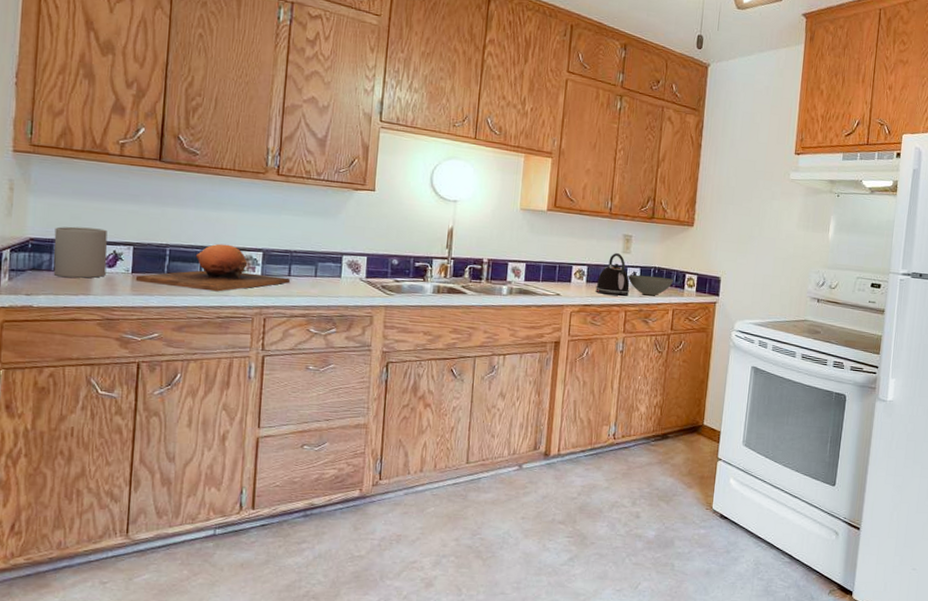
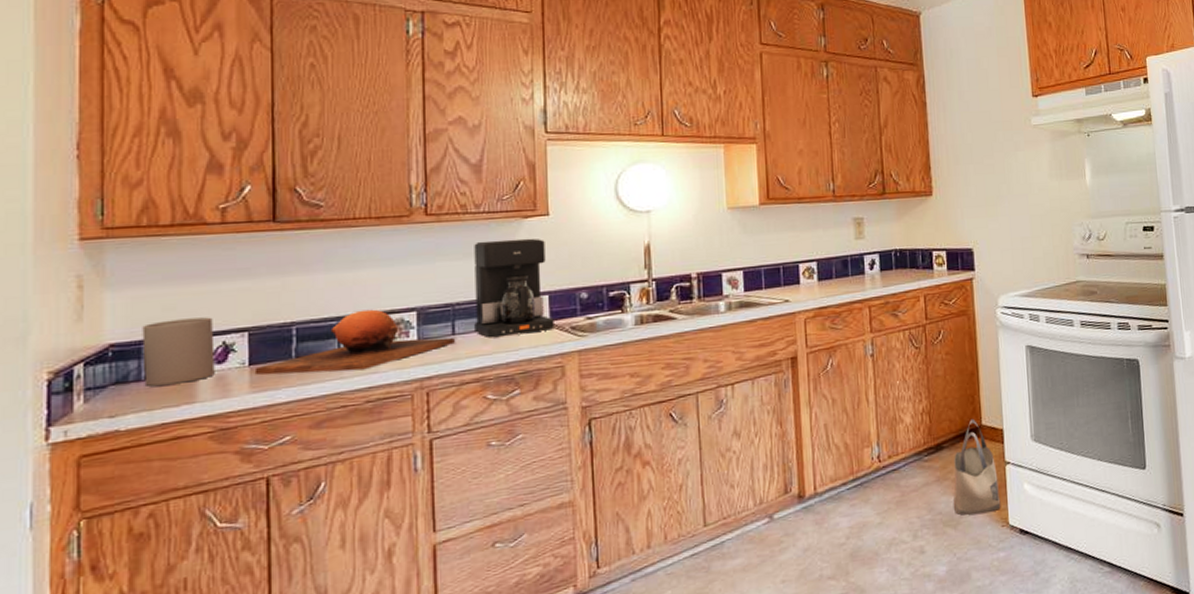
coffee maker: none [306,203,369,285] -> present [474,238,554,339]
kettle: present [595,253,630,297] -> none [830,241,870,292]
bowl: present [628,275,673,296] -> none [866,259,919,285]
shopping bag: none [668,418,710,496] -> present [953,418,1001,515]

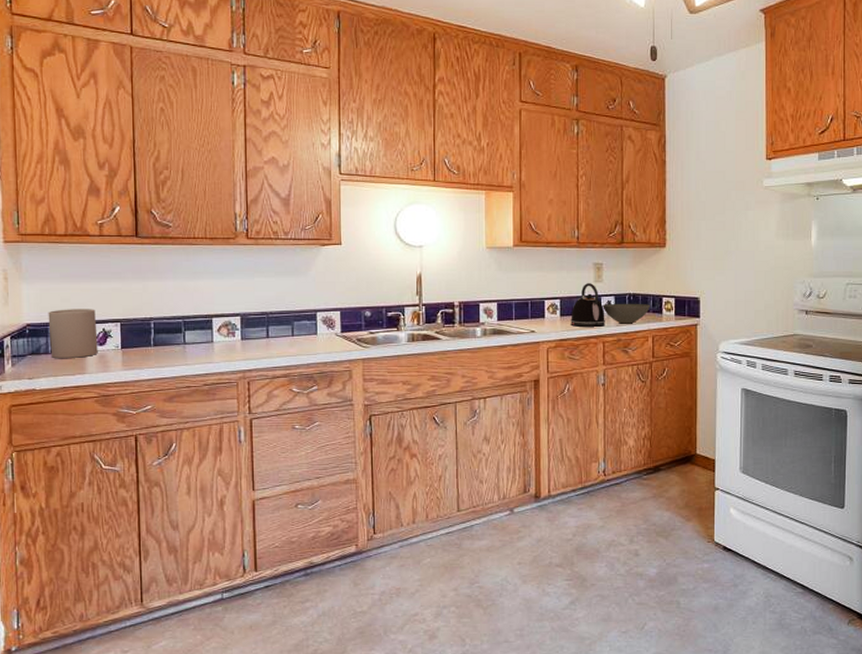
chopping board: present [254,309,456,375] -> none [125,312,270,360]
coffee maker: present [474,238,554,339] -> none [283,263,344,343]
kettle: none [830,241,870,292] -> present [570,283,605,328]
bowl: none [866,259,919,285] -> present [603,303,650,324]
shopping bag: present [953,418,1001,515] -> none [666,447,708,530]

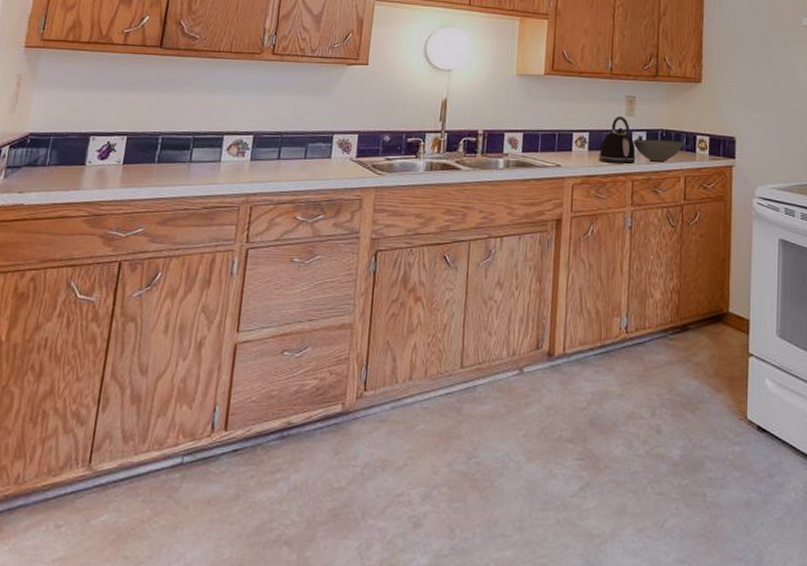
pen holder: present [48,309,98,359] -> none [47,119,104,173]

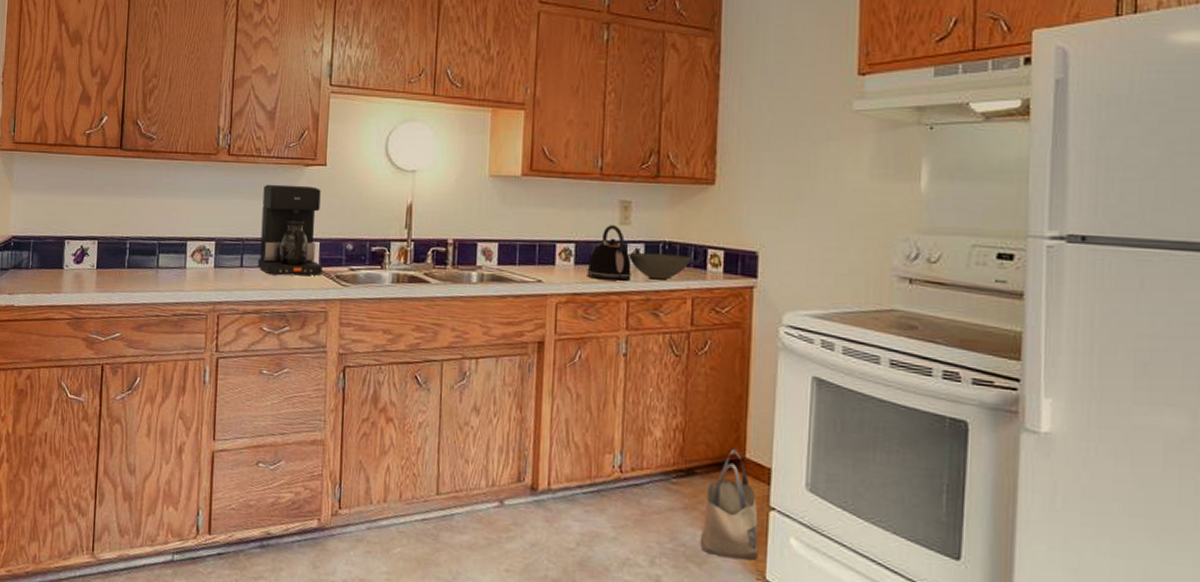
coffee maker: none [295,81,362,167] -> present [258,184,323,276]
shopping bag: none [693,304,741,403] -> present [699,448,759,560]

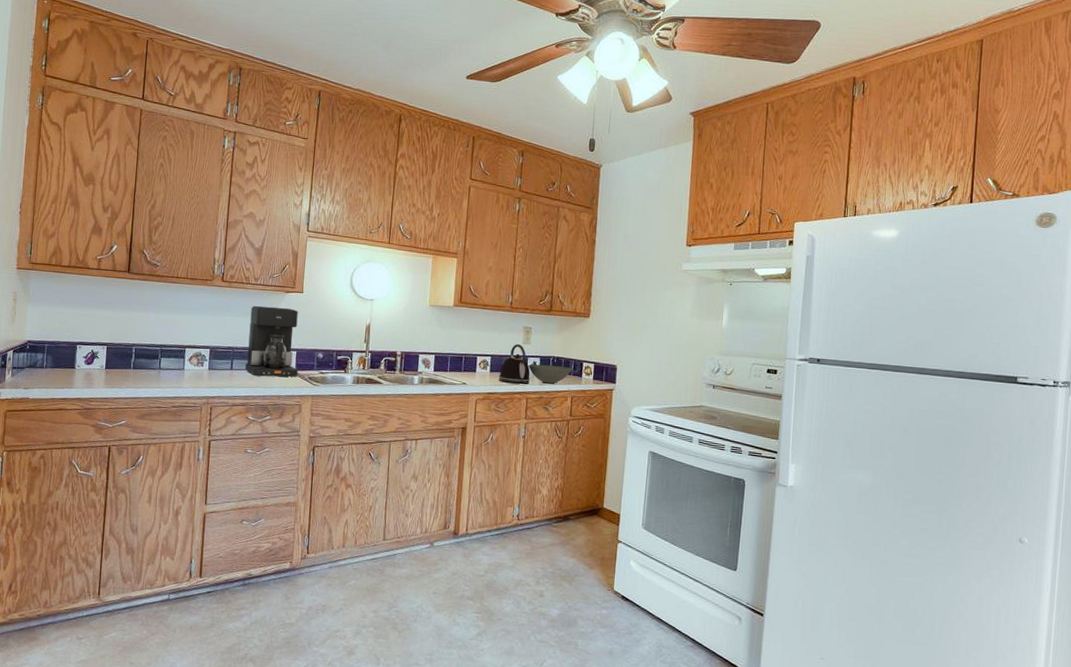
shopping bag: present [699,448,759,560] -> none [571,501,610,577]

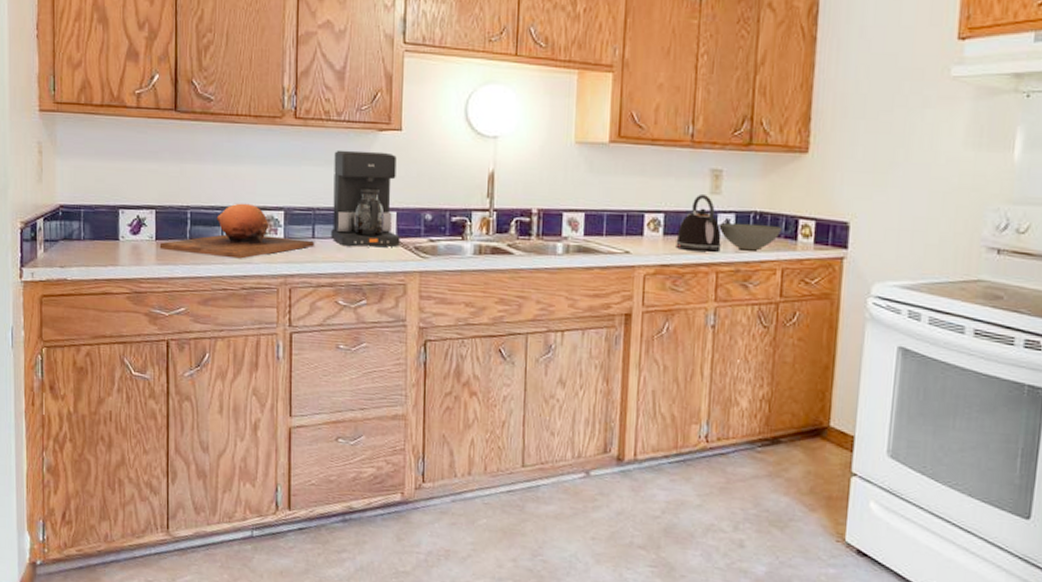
chopping board: none [108,342,233,384] -> present [159,203,315,259]

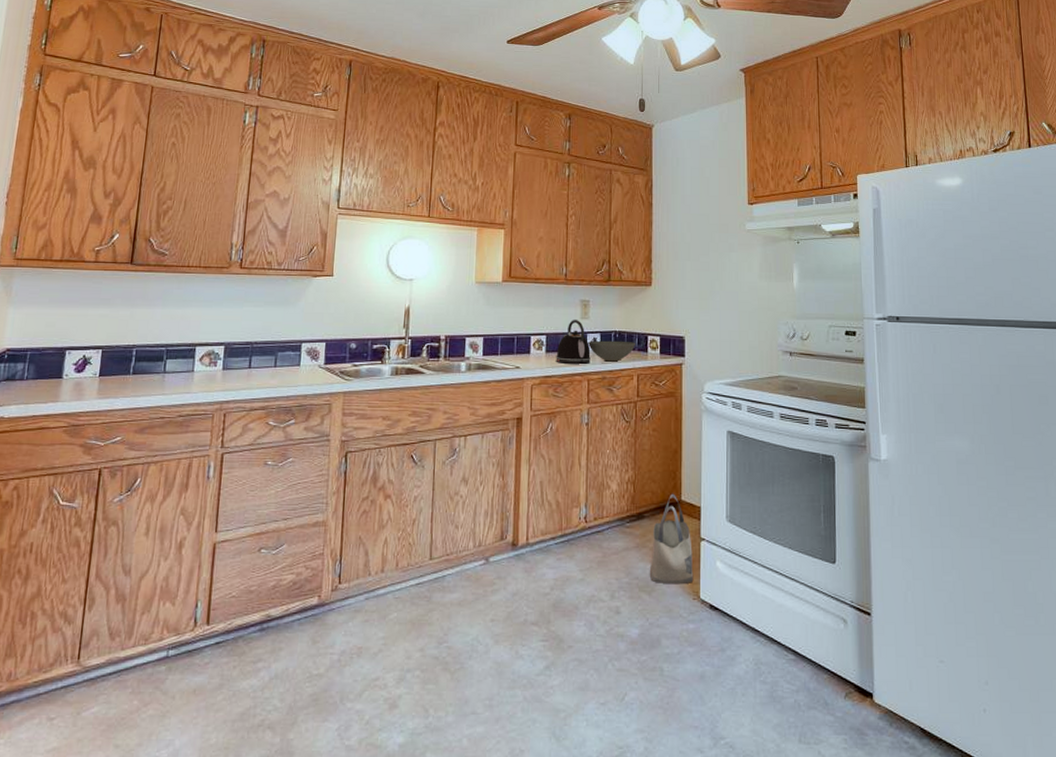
chopping board: present [159,203,315,259] -> none [102,340,251,390]
coffee maker: present [331,150,400,248] -> none [266,293,328,374]
shopping bag: none [782,417,840,523] -> present [649,493,694,585]

